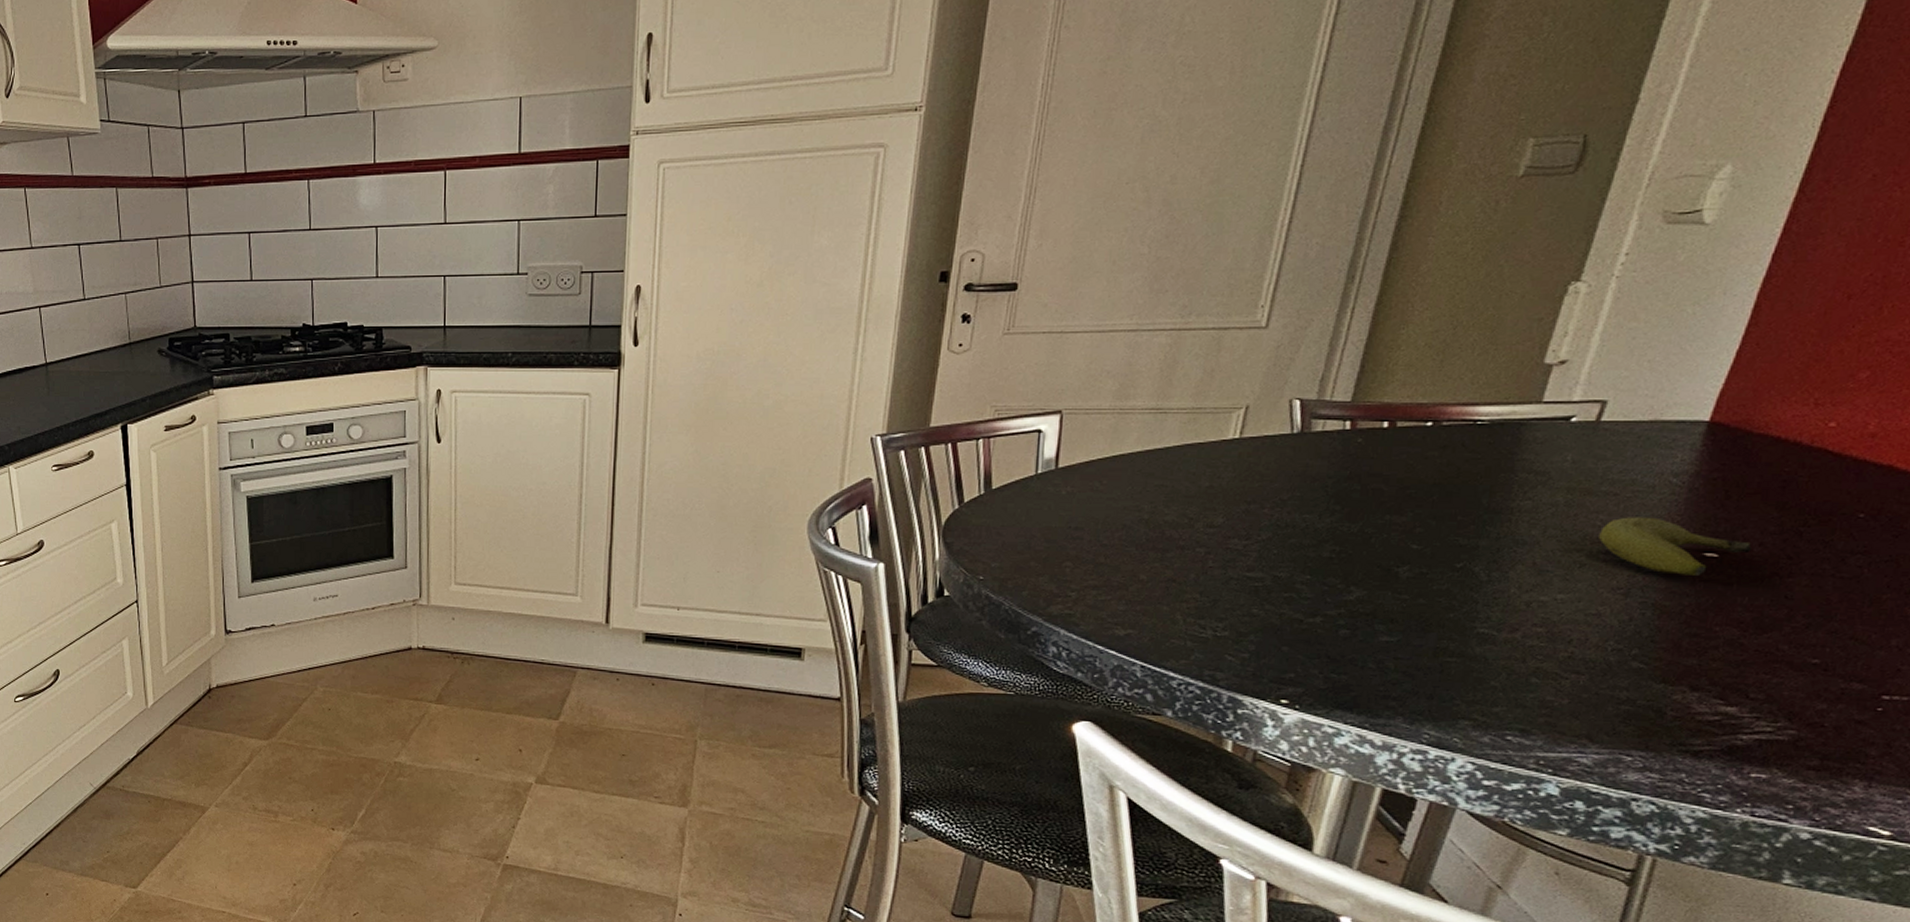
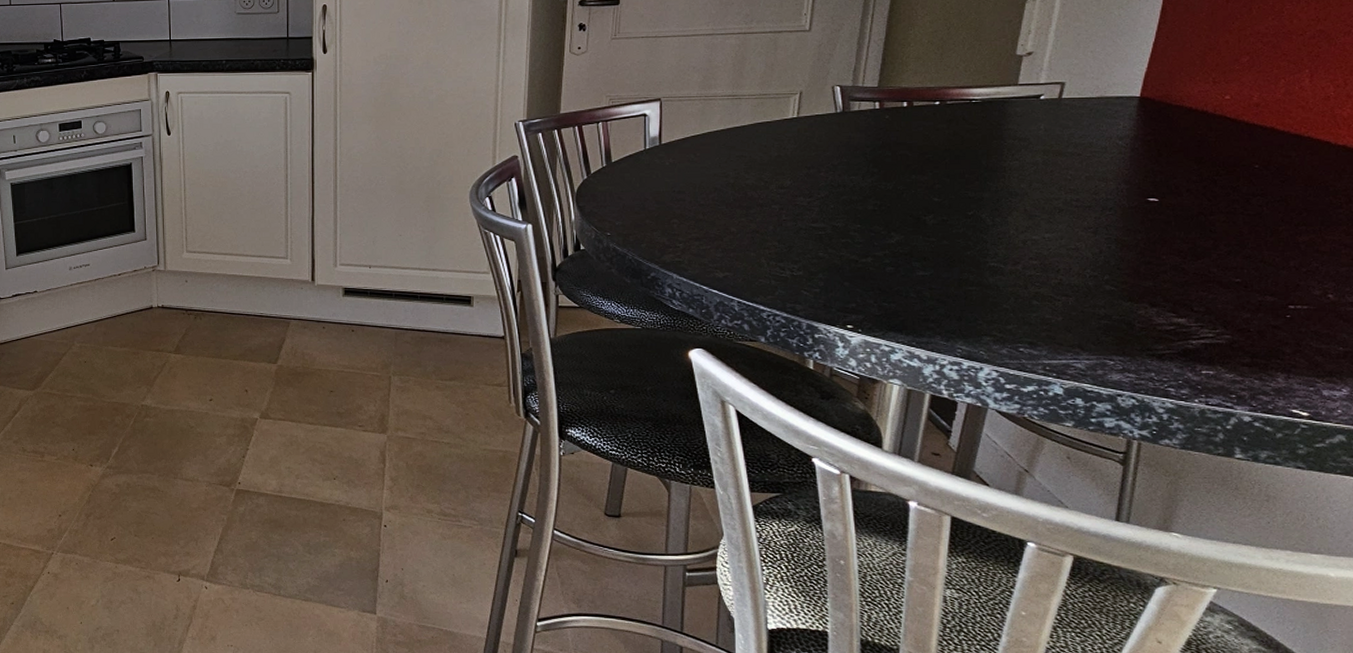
fruit: present [1599,517,1752,575] -> none [1071,172,1182,216]

